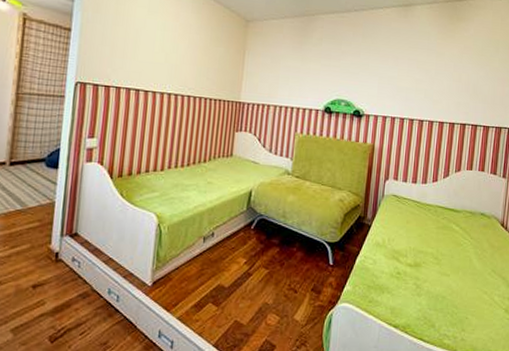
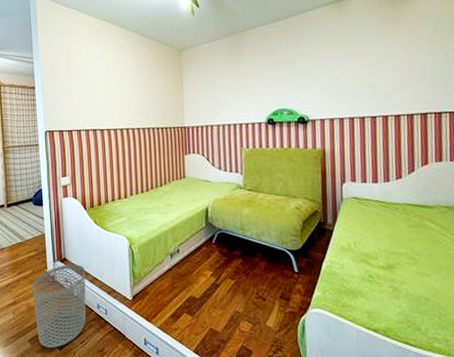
waste bin: none [24,241,100,340] -> present [32,264,86,348]

